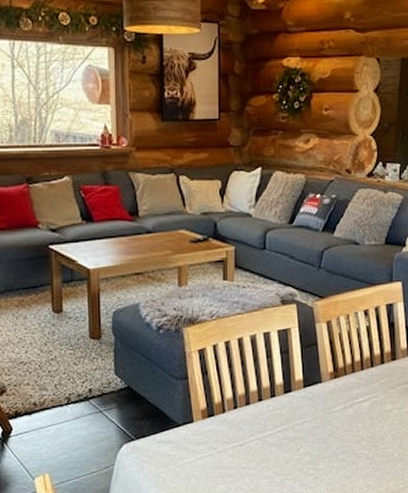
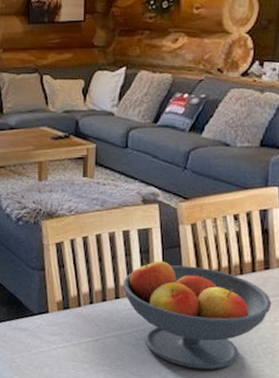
fruit bowl: none [265,360,399,462] -> present [123,260,272,370]

